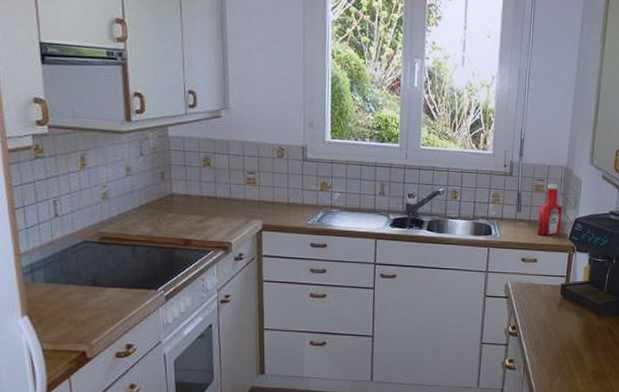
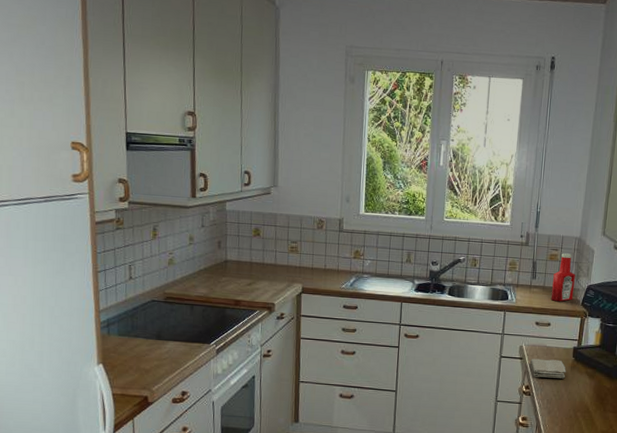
washcloth: none [516,297,554,318] -> present [530,358,566,379]

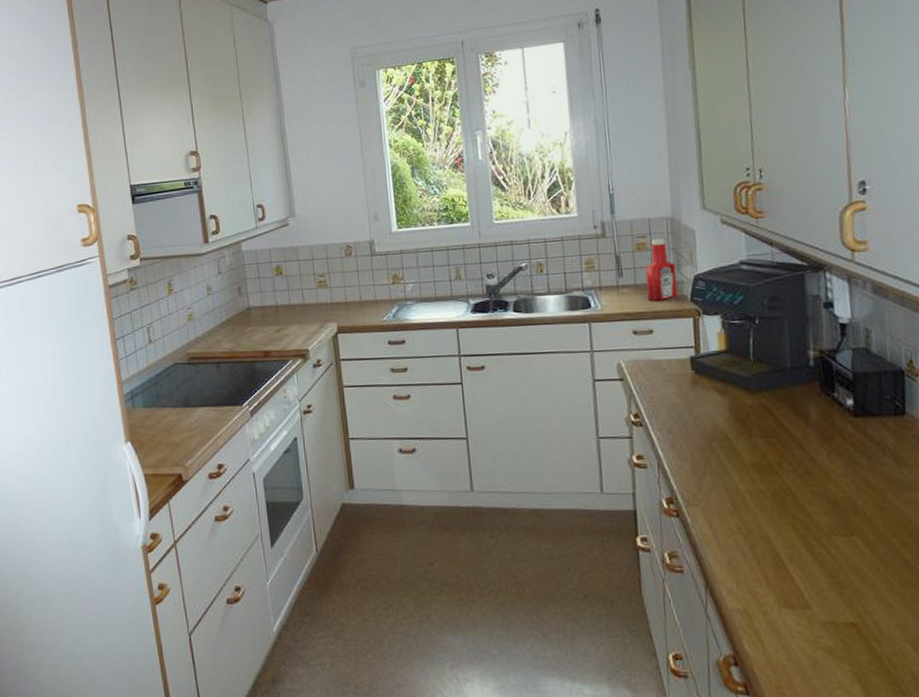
washcloth: present [530,358,566,379] -> none [634,376,687,401]

